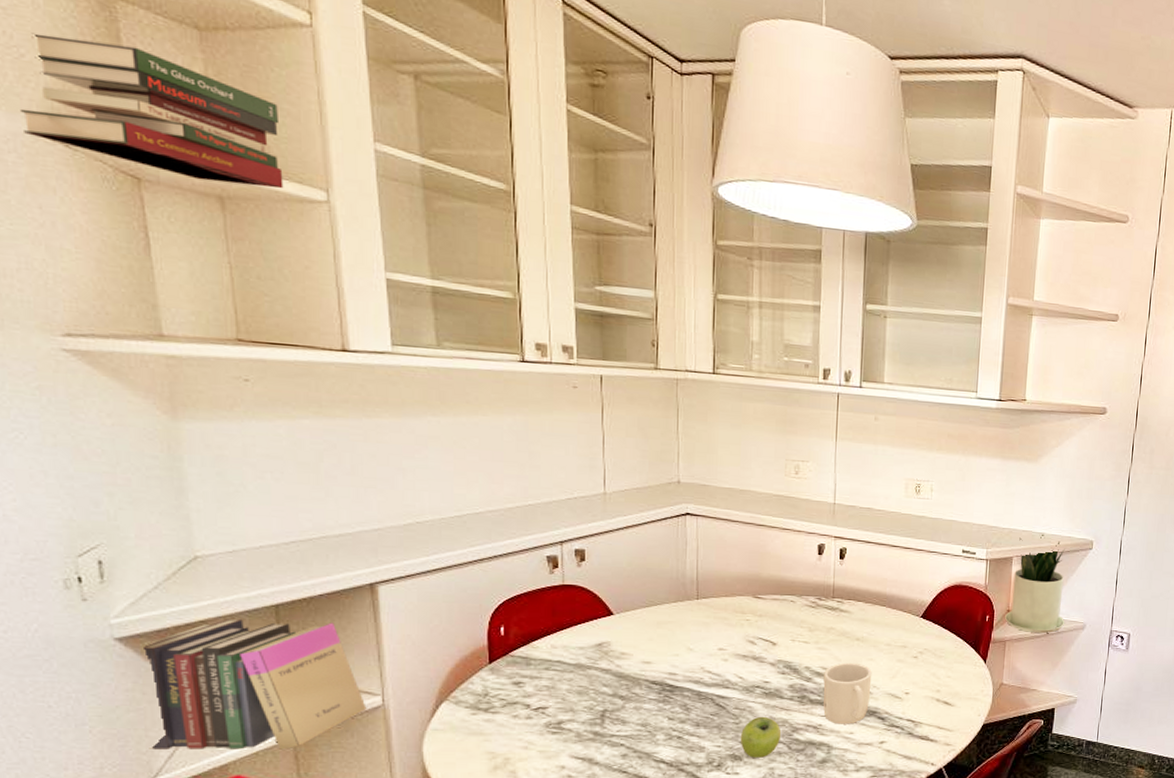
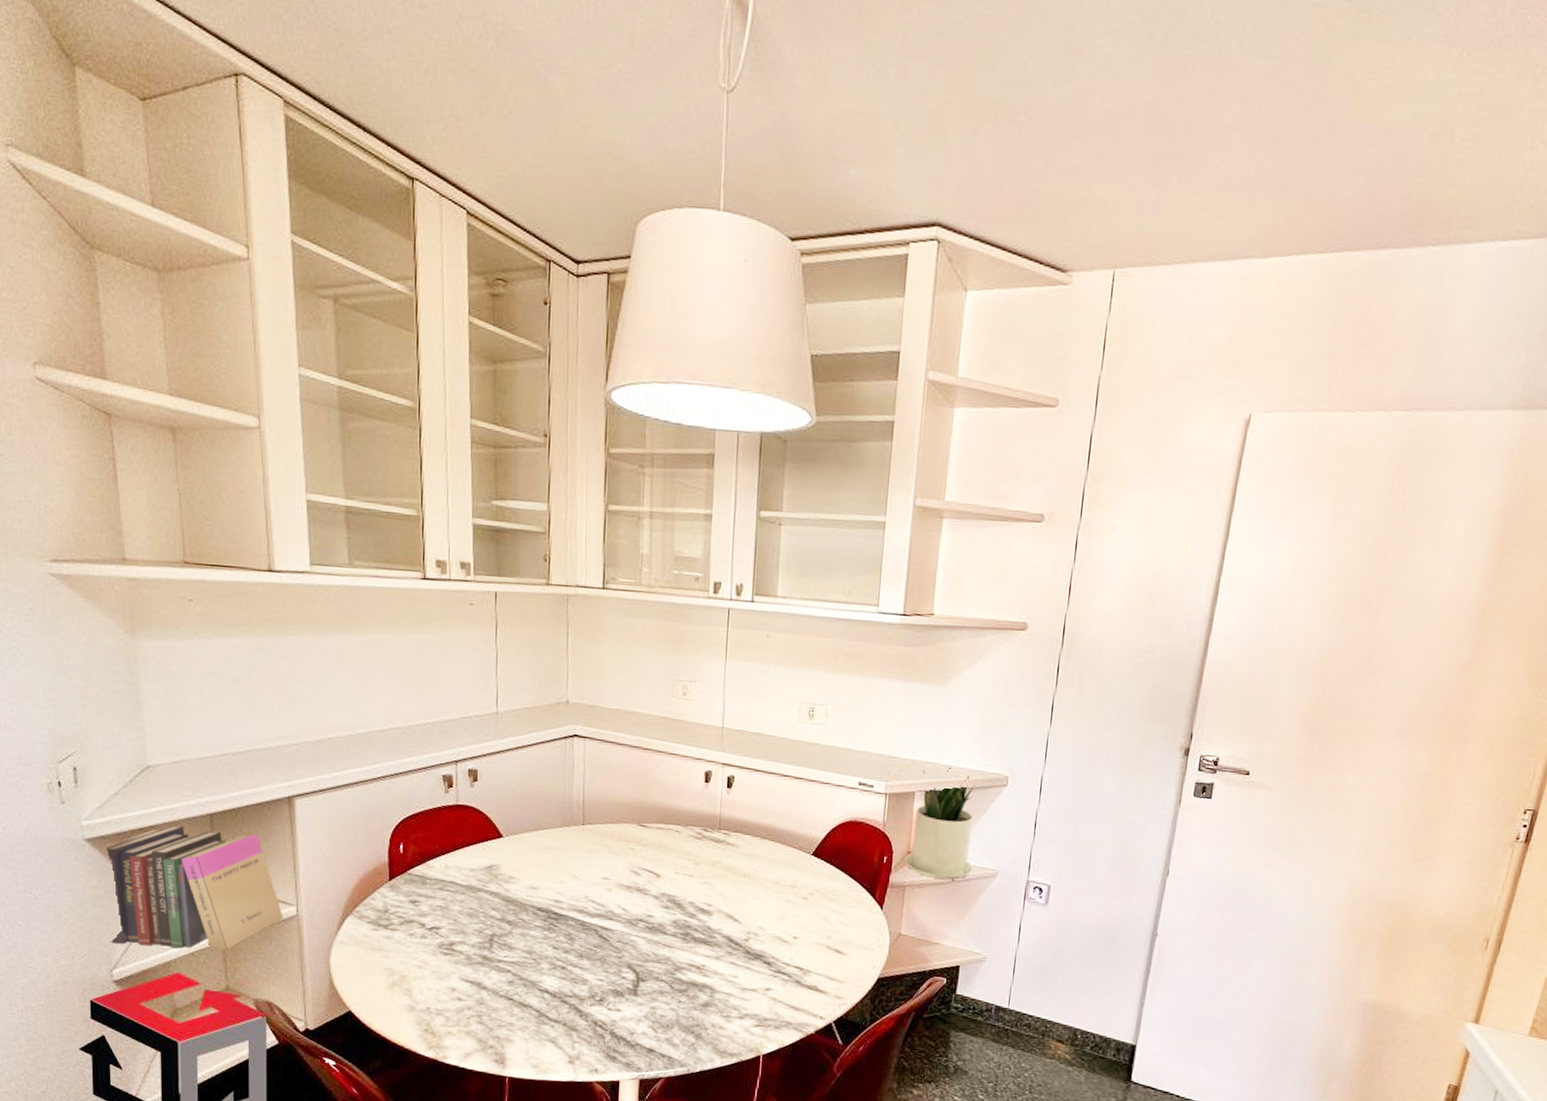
books: present [20,33,284,189] -> none [22,287,223,418]
fruit: present [740,716,782,758] -> none [622,952,664,996]
mug: present [823,662,872,724] -> none [707,900,759,967]

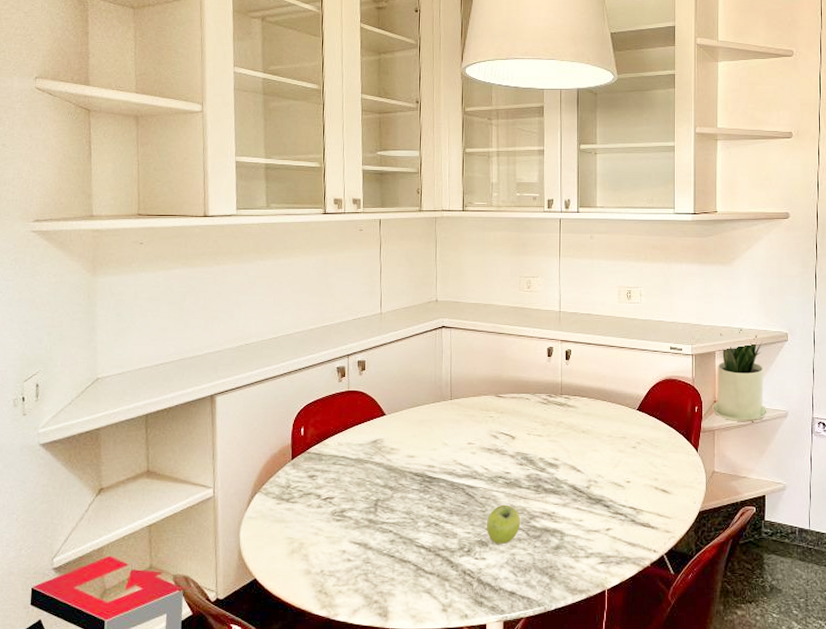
books: present [104,825,283,952] -> none [53,426,202,535]
fruit: none [622,952,664,996] -> present [486,504,521,544]

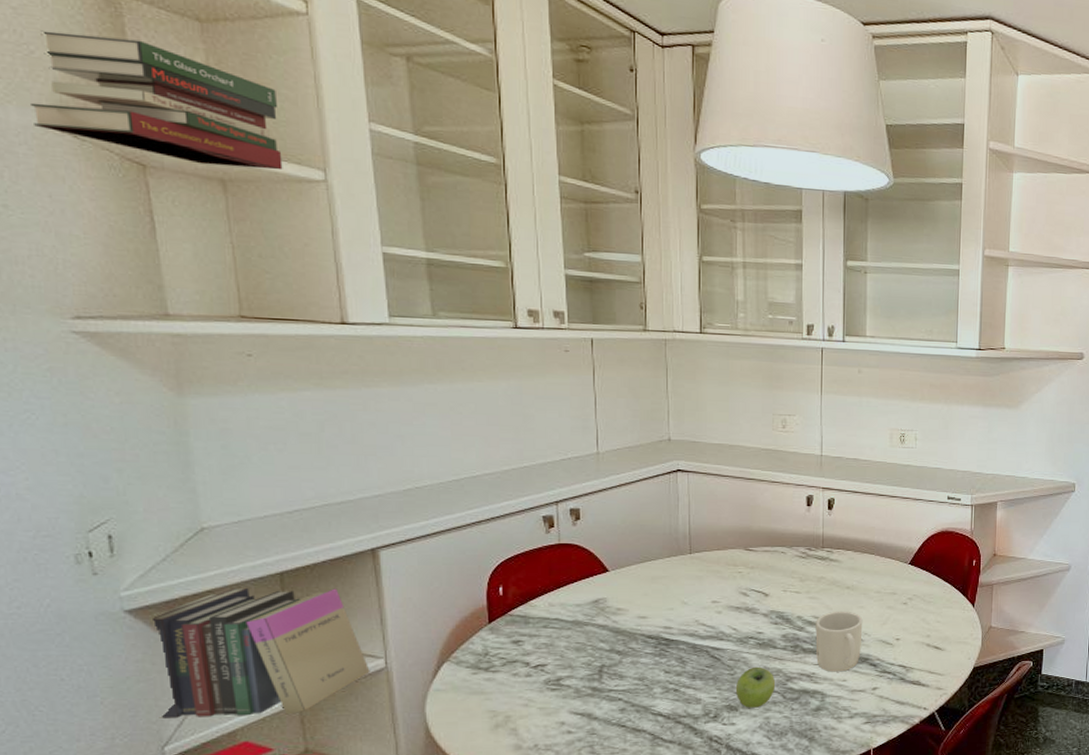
books: none [27,25,176,106] -> present [31,30,283,170]
books: none [53,426,202,535] -> present [149,587,370,720]
mug: none [555,453,597,512] -> present [815,611,863,672]
planter: present [712,329,768,421] -> none [992,478,1051,575]

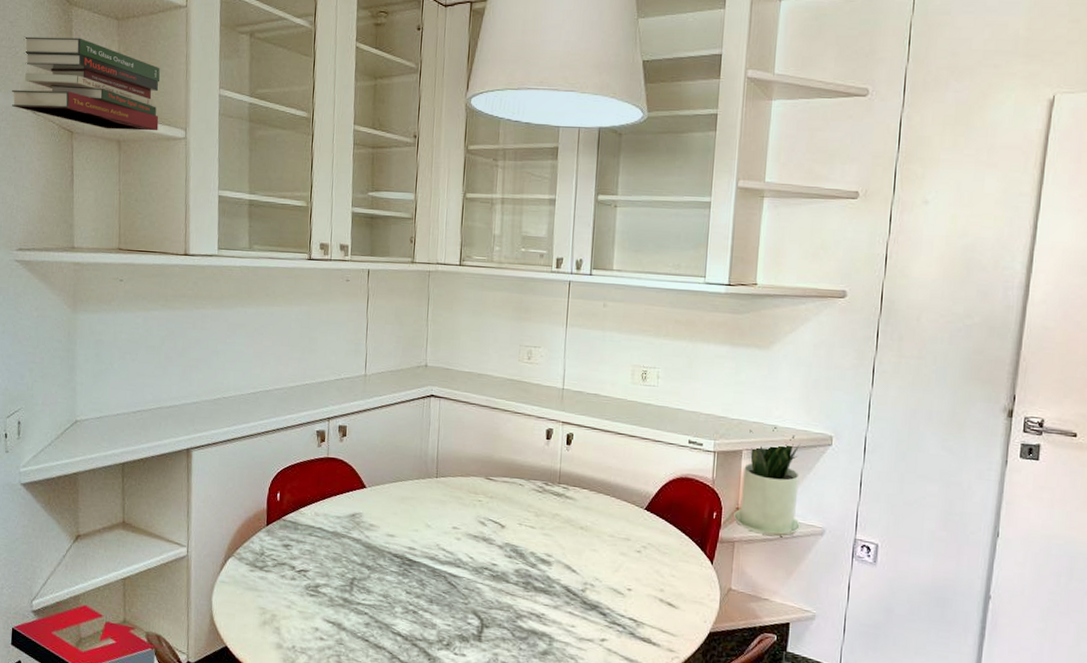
books: present [149,587,370,720] -> none [32,473,176,588]
fruit: present [735,666,776,708] -> none [468,599,506,642]
mug: present [815,611,863,672] -> none [546,551,595,617]
planter: none [992,478,1051,575] -> present [734,426,801,537]

